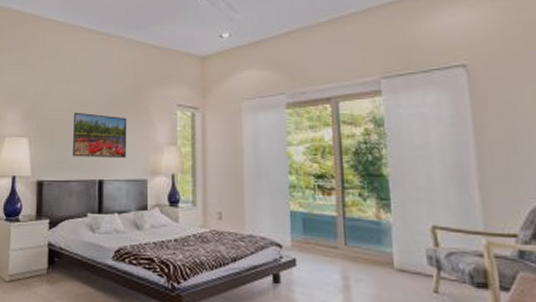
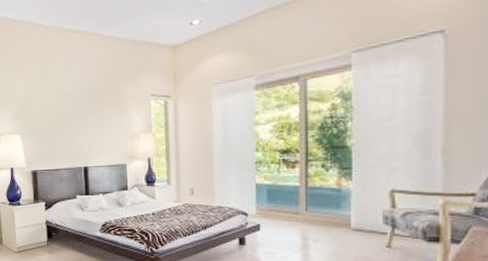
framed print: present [72,112,128,158] -> none [57,108,108,149]

